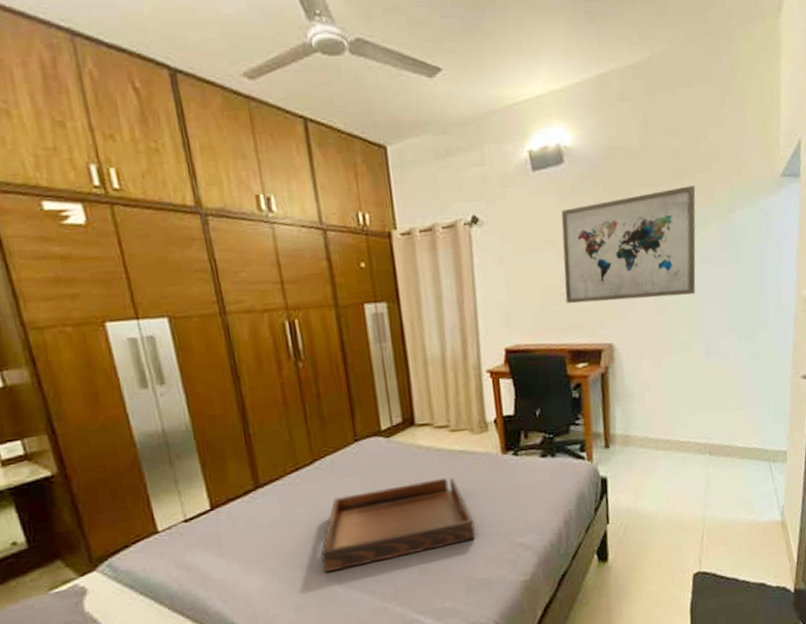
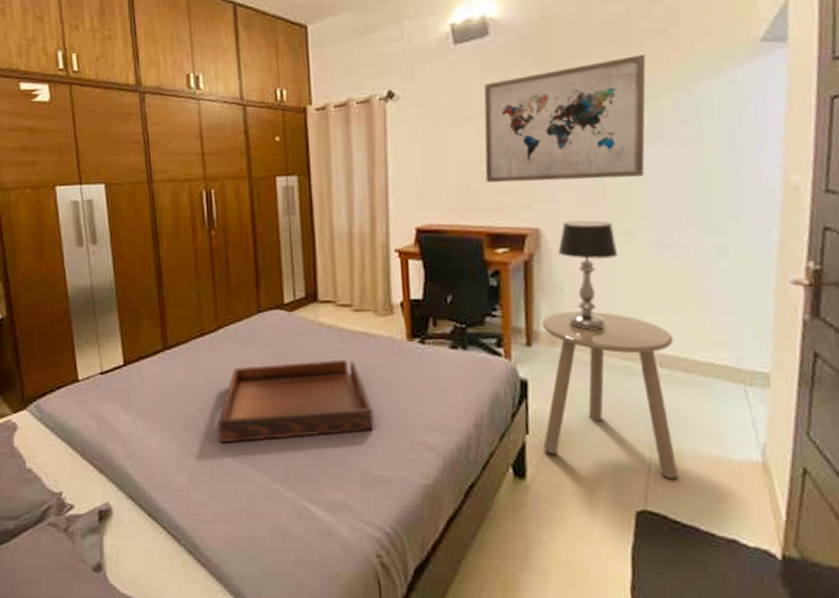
side table: none [617,413,724,544] -> present [542,311,679,479]
table lamp: none [628,334,677,429] -> present [558,220,619,330]

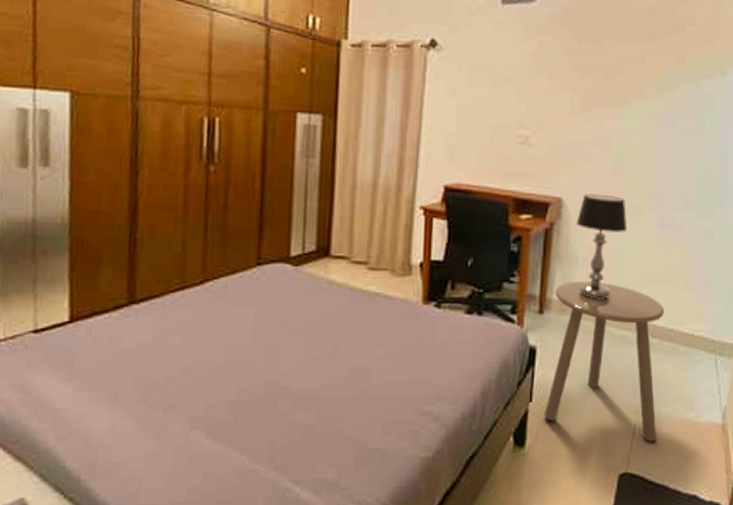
serving tray: present [218,359,374,443] -> none [190,321,378,418]
wall art: present [484,55,646,183] -> none [518,46,667,159]

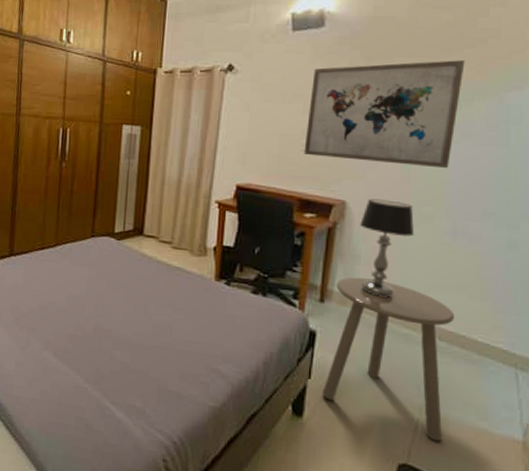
wall art: none [518,46,667,159] -> present [304,60,465,169]

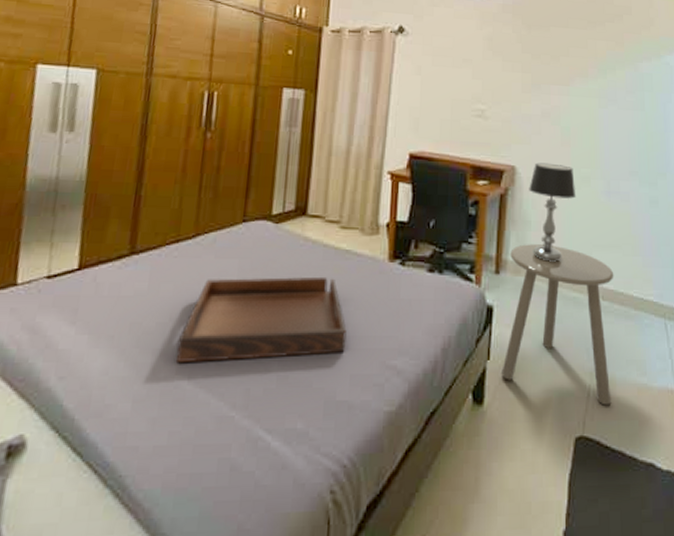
serving tray: none [44,280,177,353] -> present [176,276,347,364]
wall art: present [304,60,465,169] -> none [475,32,607,132]

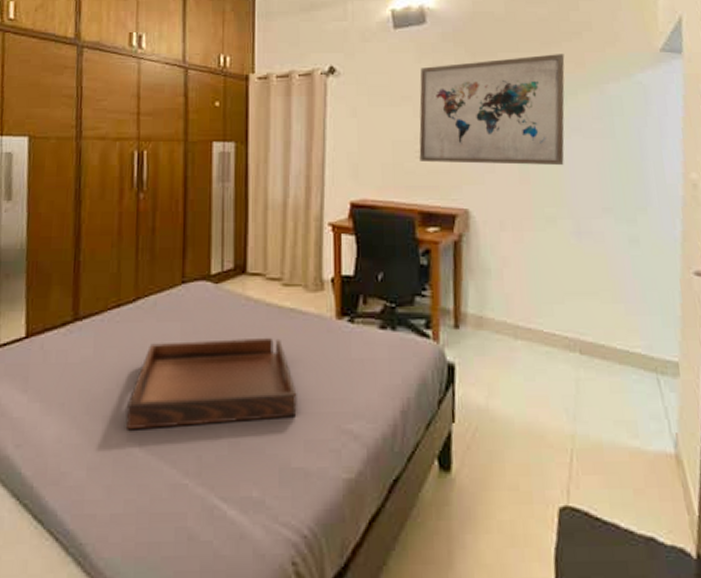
wall art: none [475,32,607,132] -> present [419,54,565,166]
side table: present [501,244,614,405] -> none [469,294,599,472]
table lamp: present [529,162,576,262] -> none [486,204,541,313]

